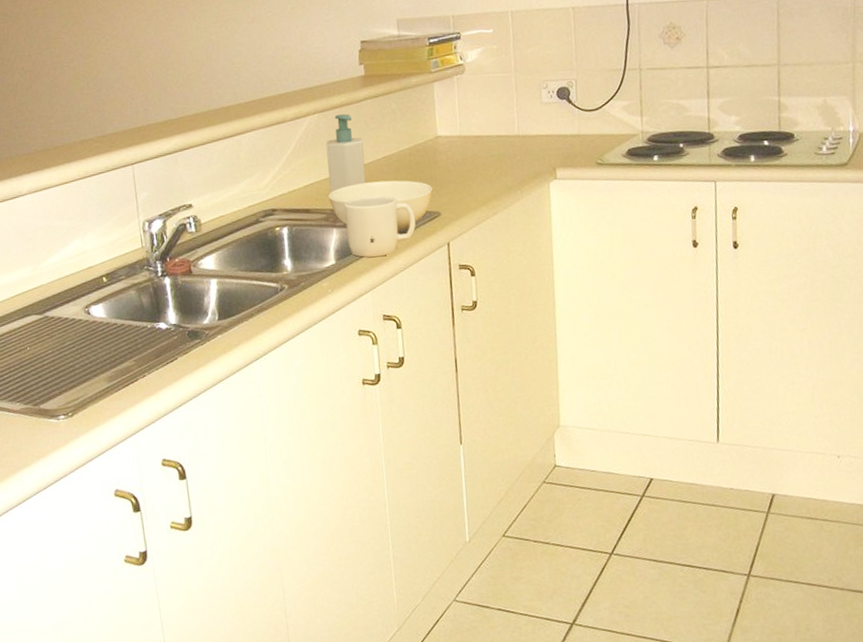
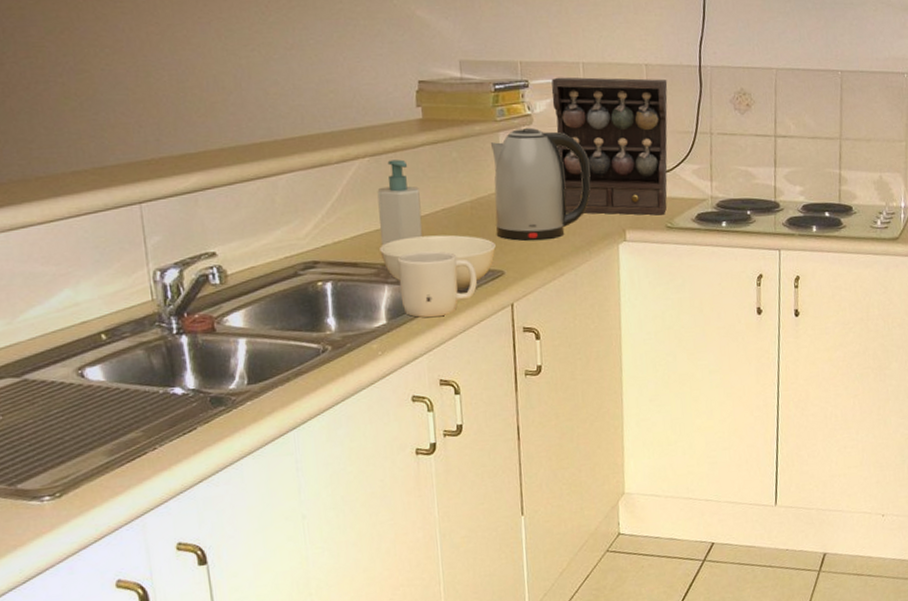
kettle: none [427,76,521,183] -> present [491,127,591,241]
spice rack: none [482,20,597,155] -> present [551,77,668,215]

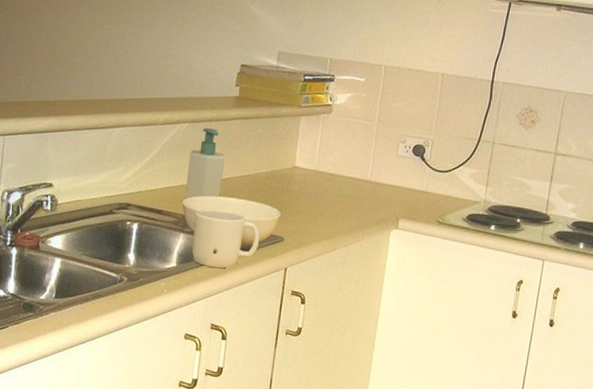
kettle: present [491,127,591,241] -> none [283,115,376,217]
spice rack: present [551,77,668,215] -> none [347,75,460,210]

